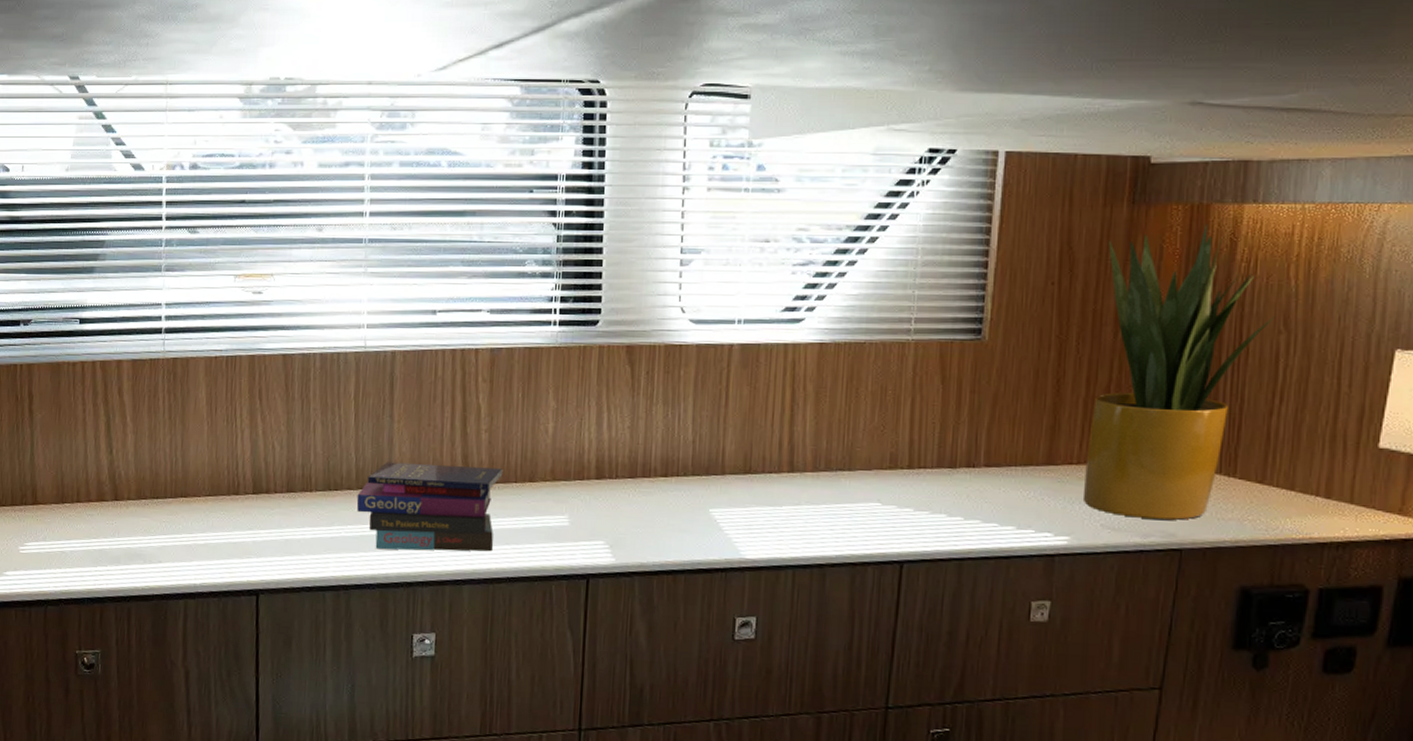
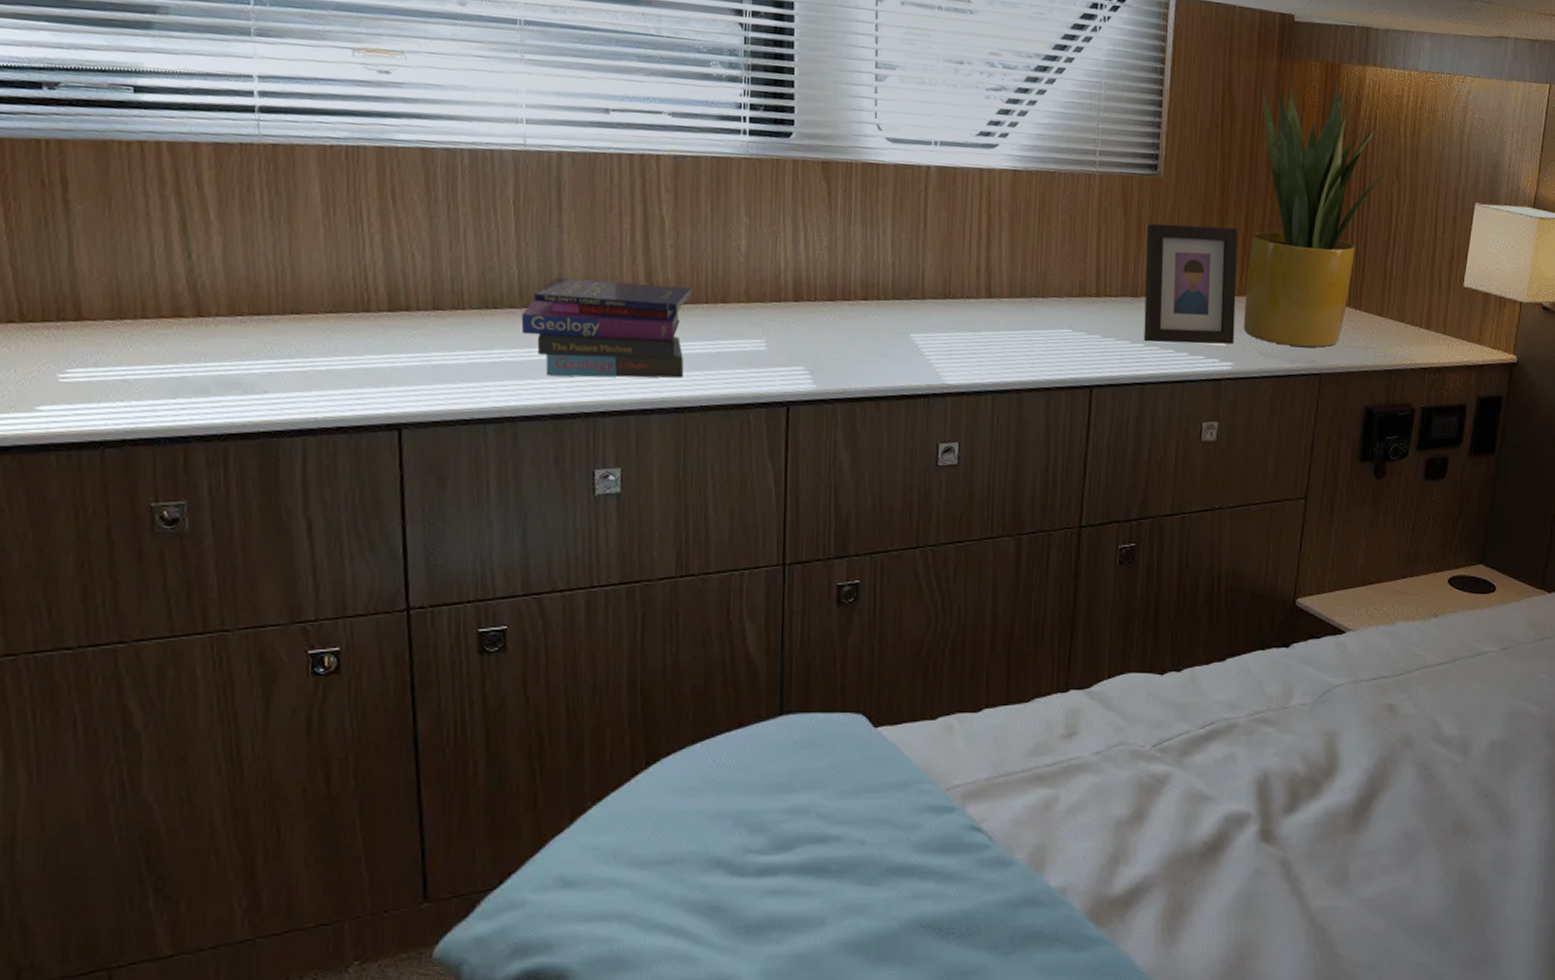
picture frame: none [962,390,1077,517] -> present [1144,223,1238,345]

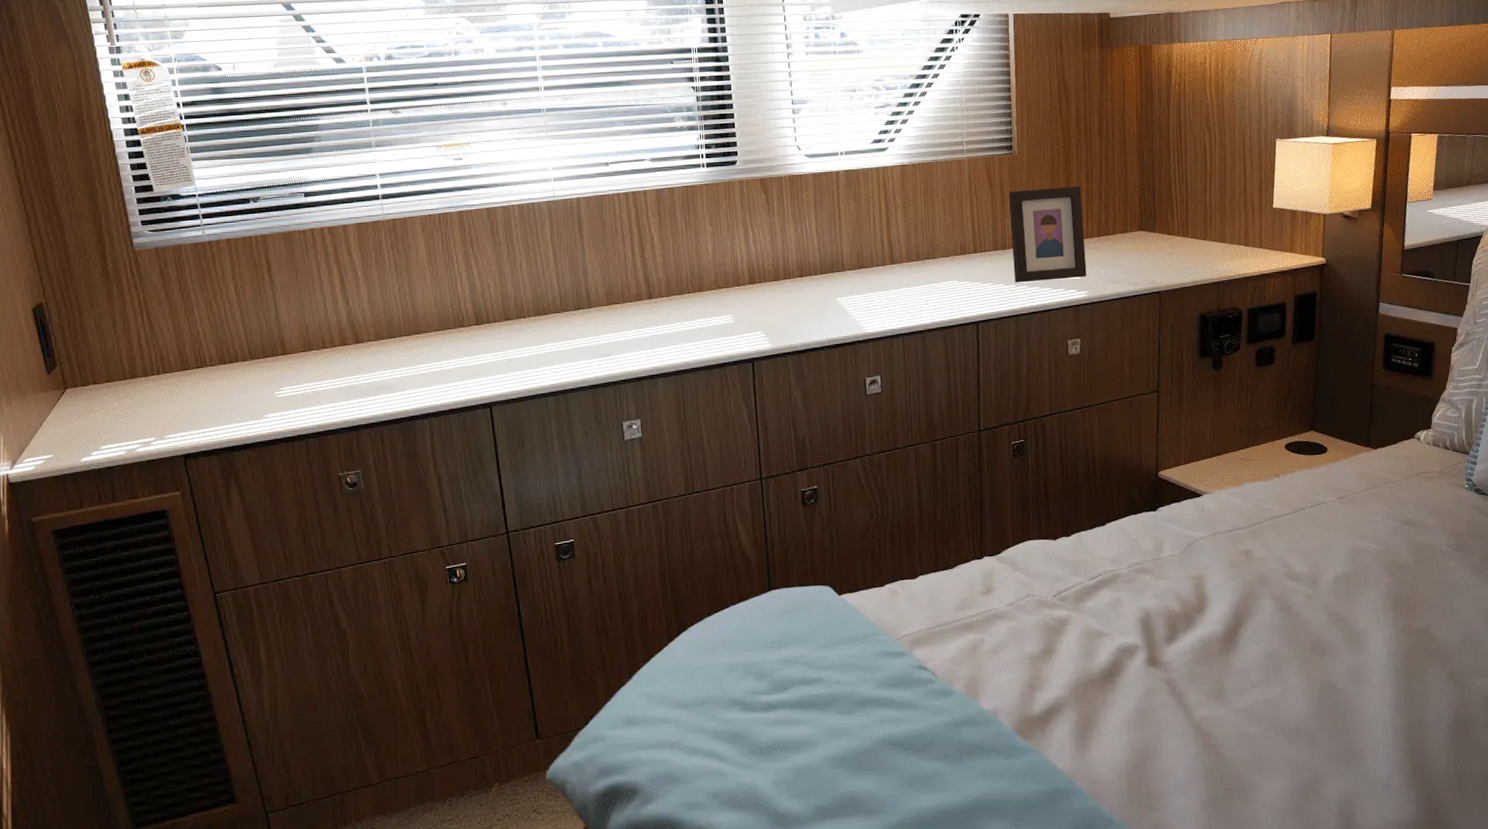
books: present [521,277,692,378] -> none [563,283,678,359]
planter: present [1244,81,1389,348] -> none [1088,59,1200,273]

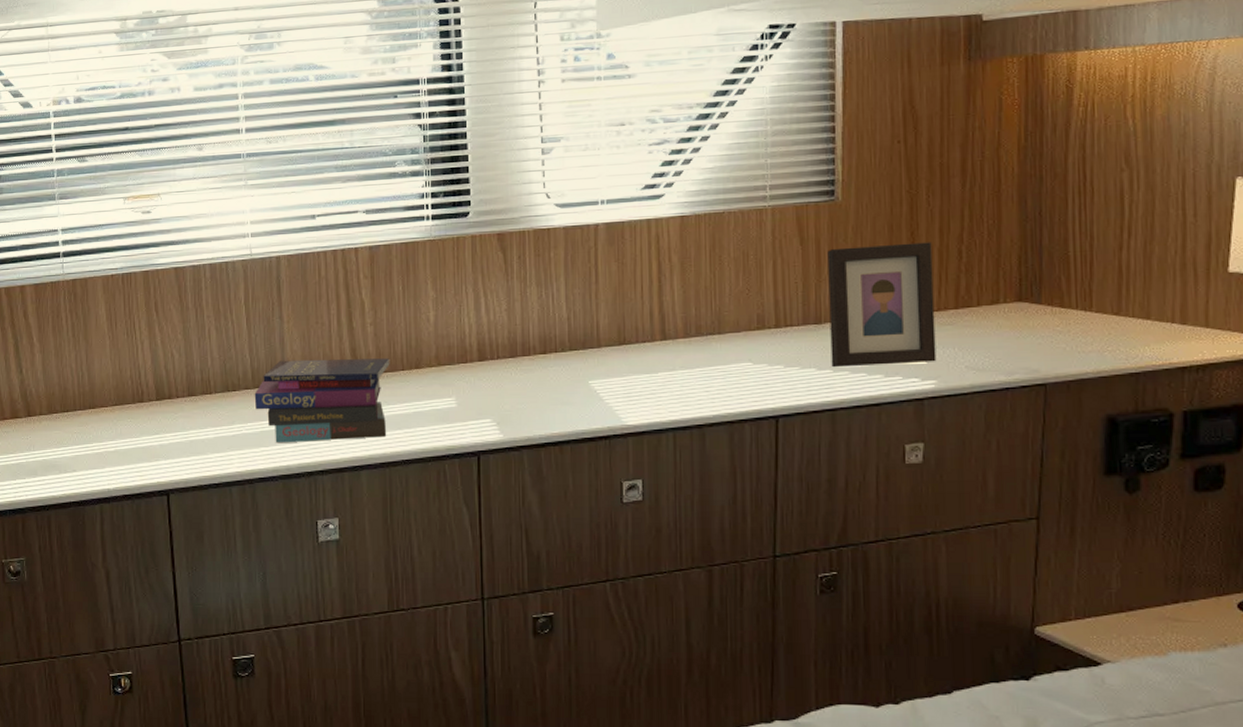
books: none [563,283,678,359] -> present [254,358,390,443]

